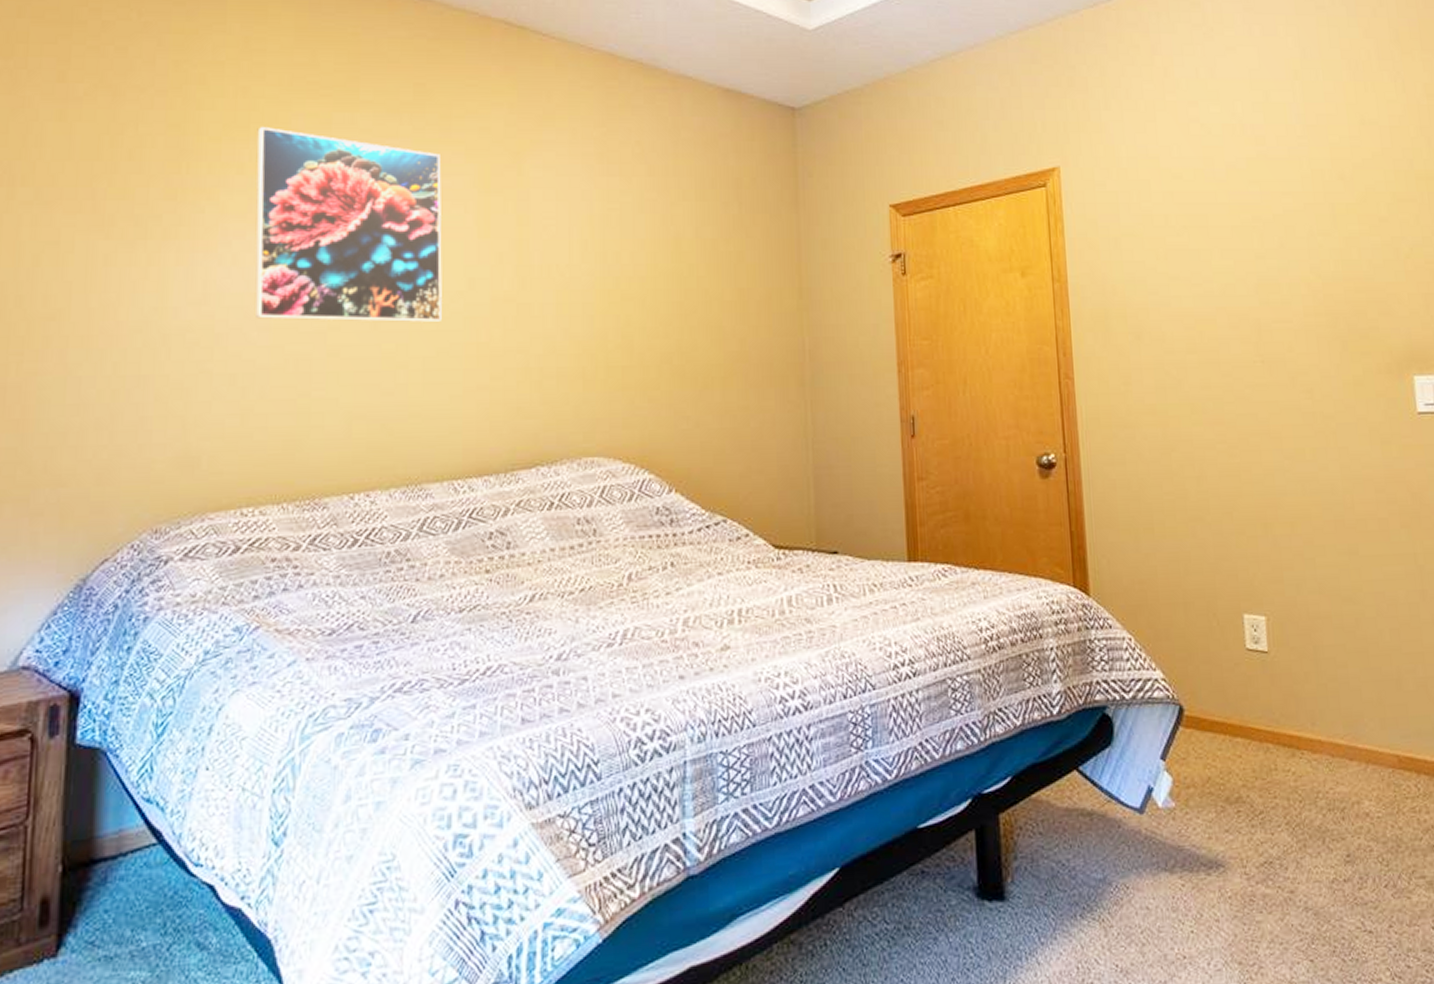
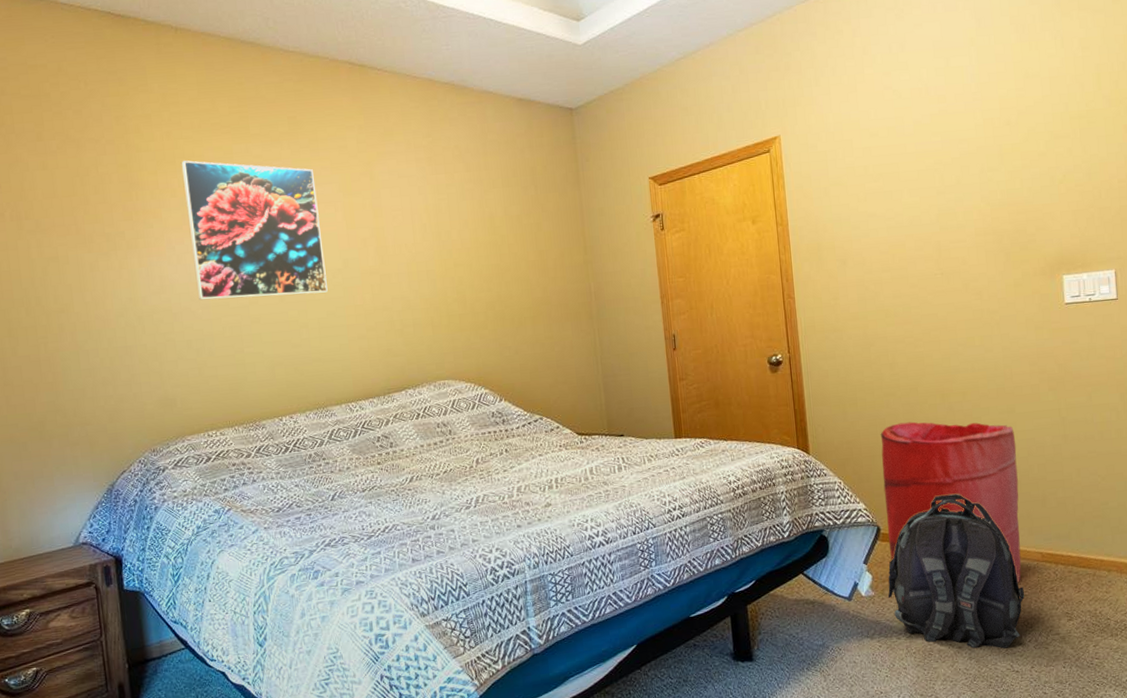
laundry hamper: none [1184,558,1372,798] -> present [880,421,1022,583]
backpack: none [1193,663,1377,896] -> present [887,493,1024,649]

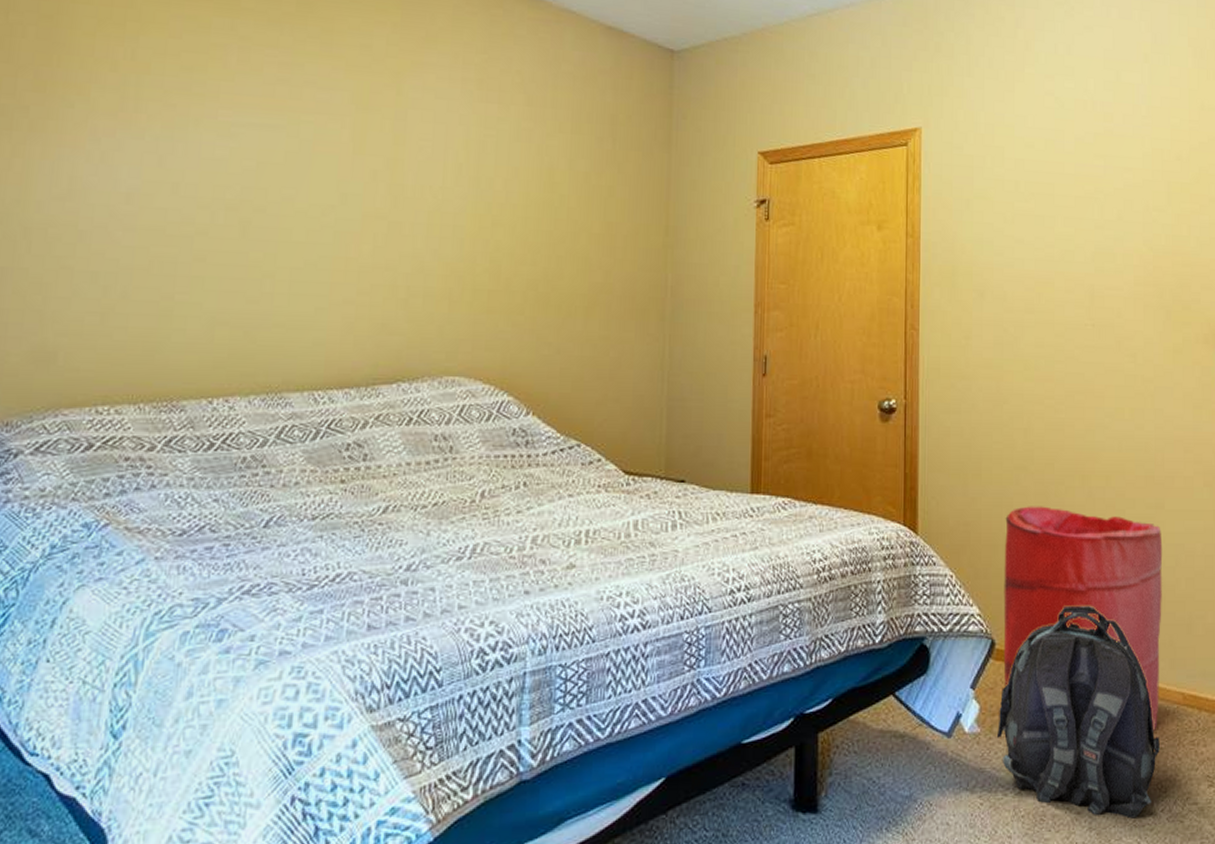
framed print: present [181,160,328,300] -> none [122,26,320,234]

